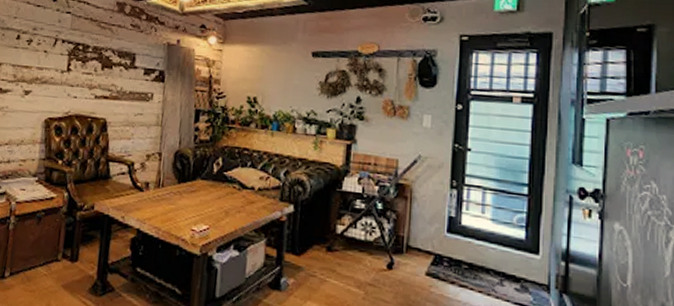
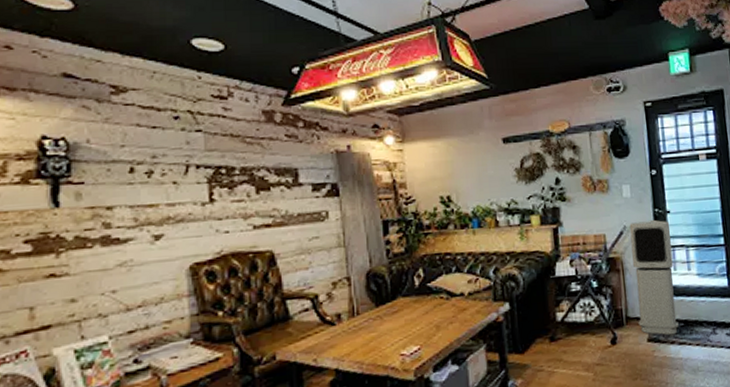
air purifier: none [418,153,469,275] -> present [629,219,679,336]

